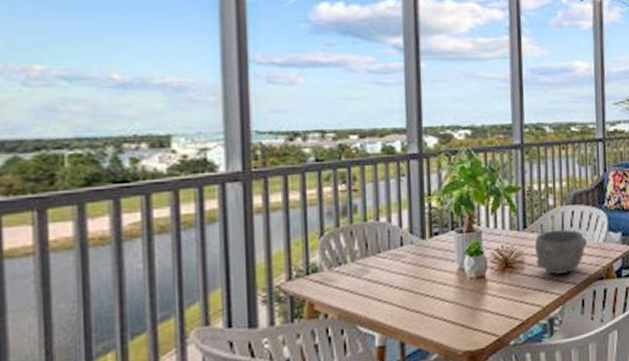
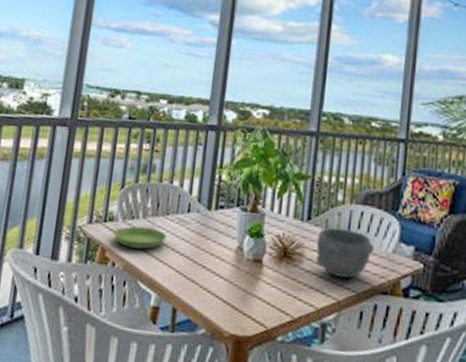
saucer: none [321,270,382,295] -> present [114,226,167,249]

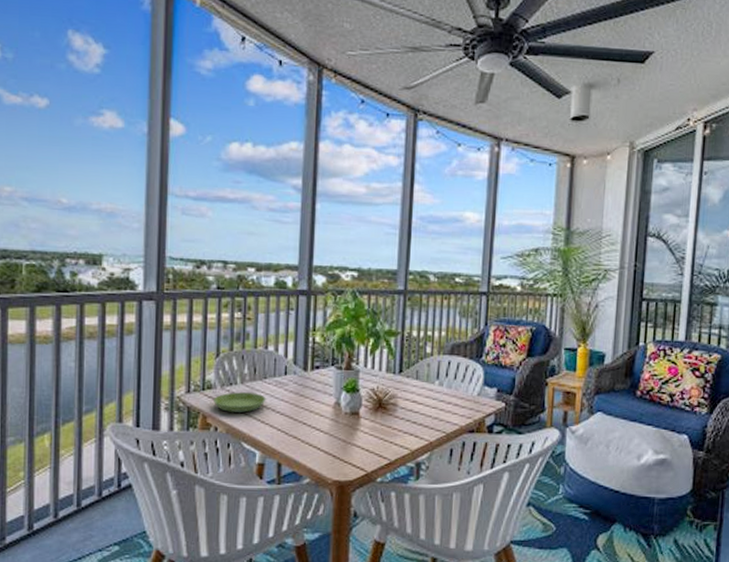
bowl: present [316,228,375,279] -> none [408,377,462,422]

